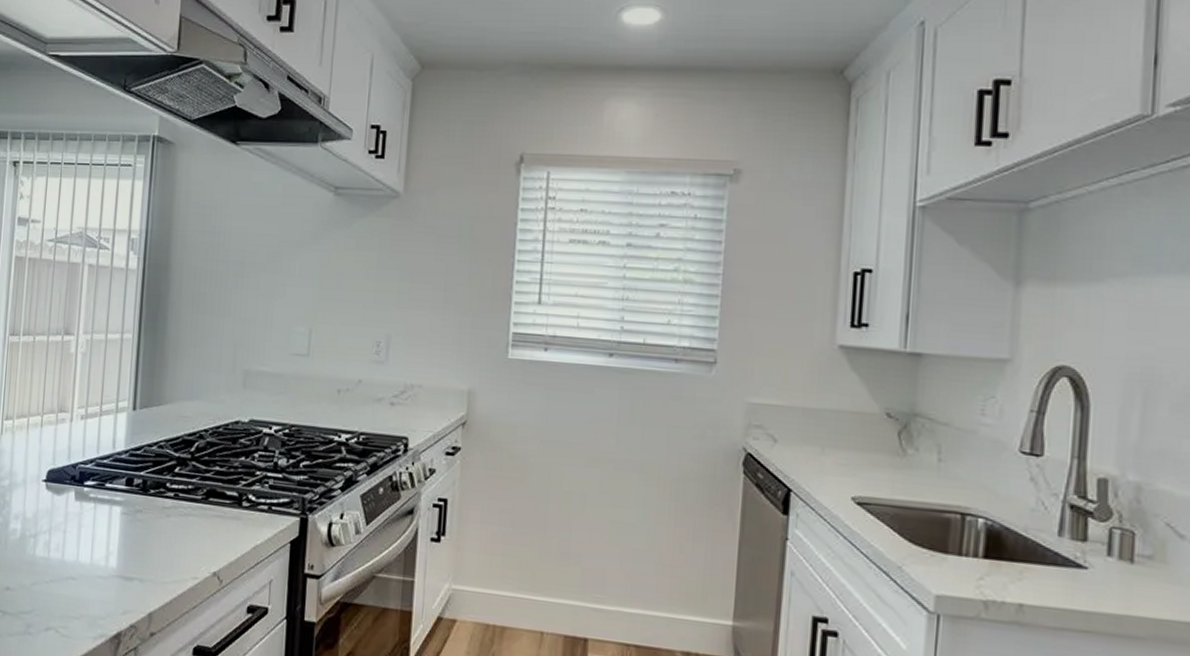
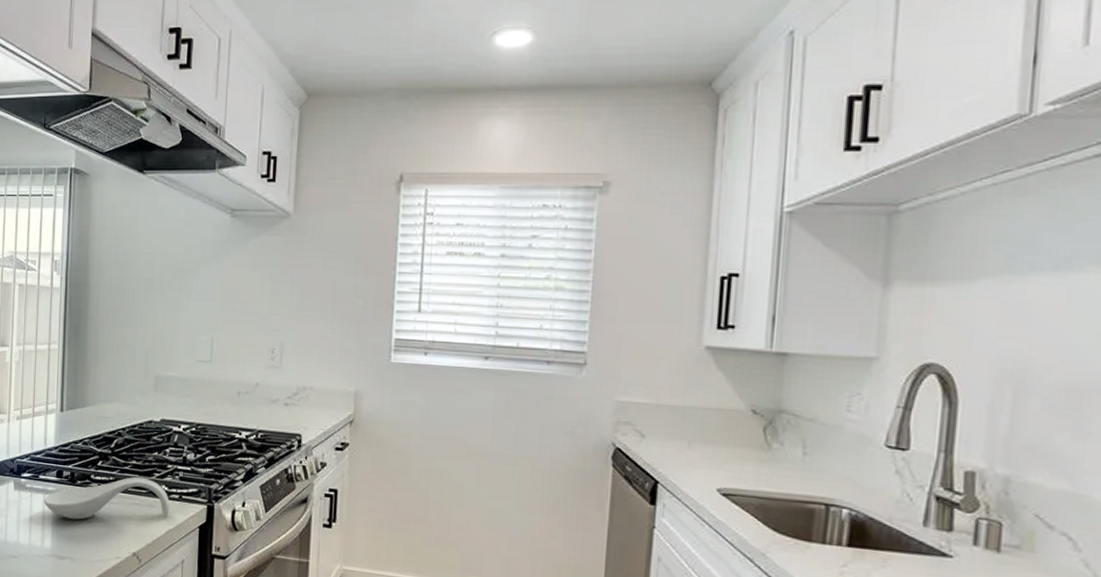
spoon rest: none [109,485,258,535] -> present [43,476,170,520]

